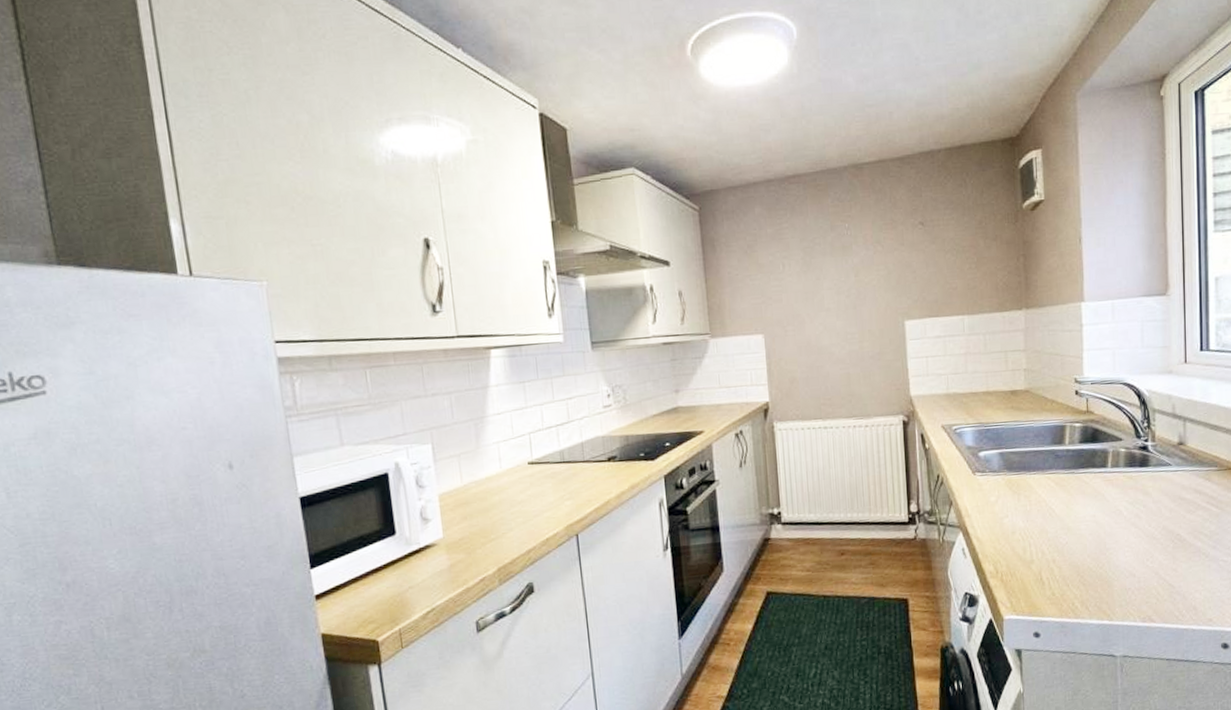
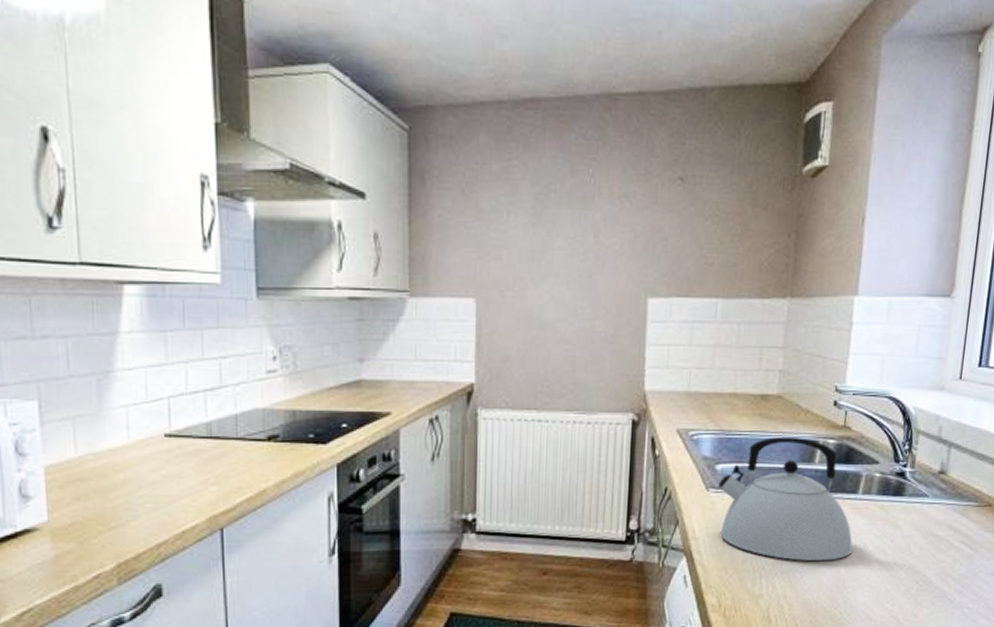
kettle: none [983,423,1109,529] -> present [718,436,853,562]

